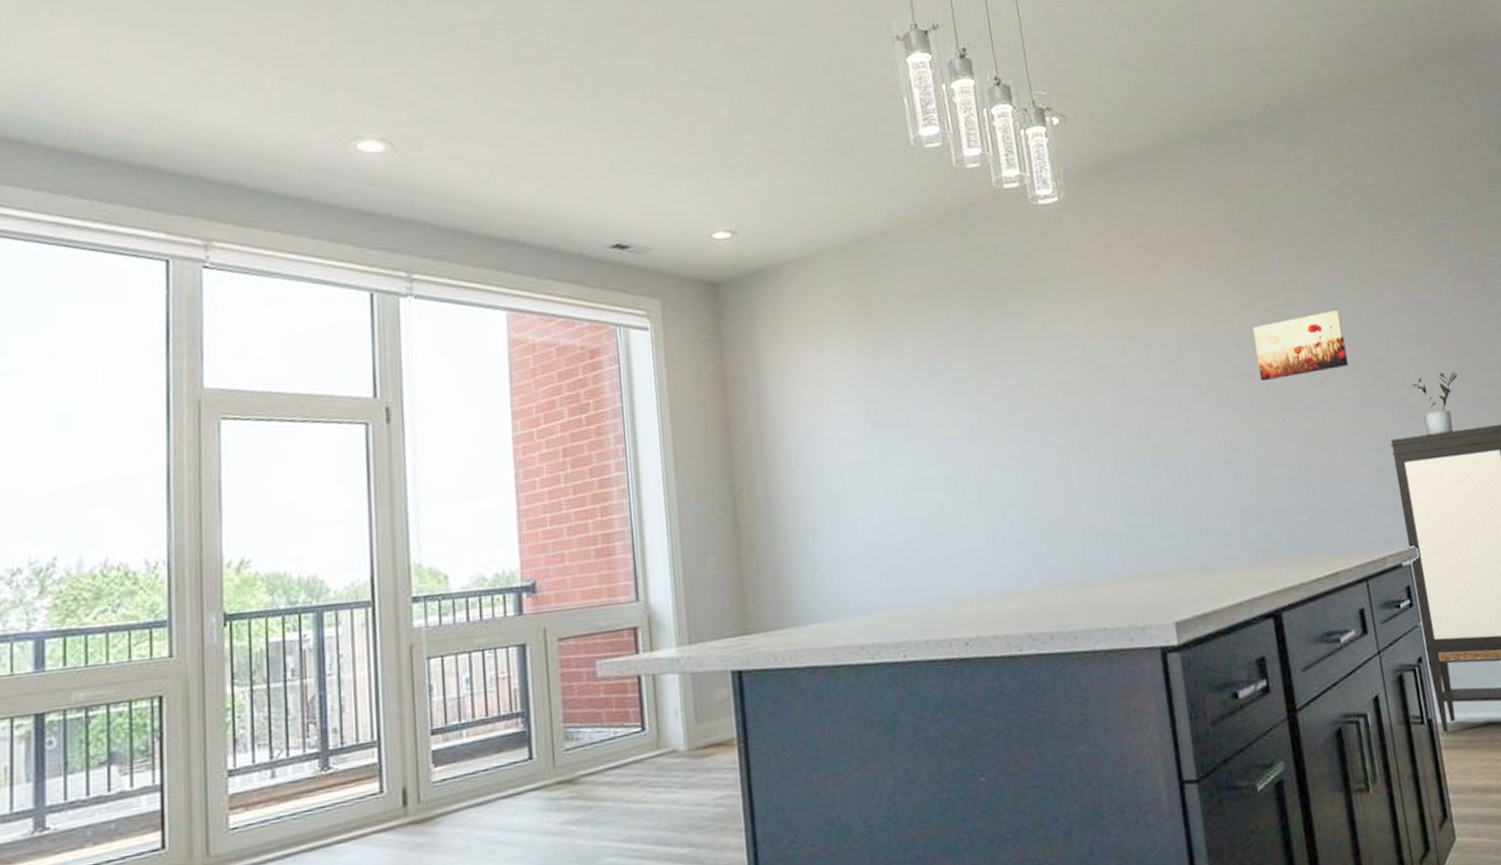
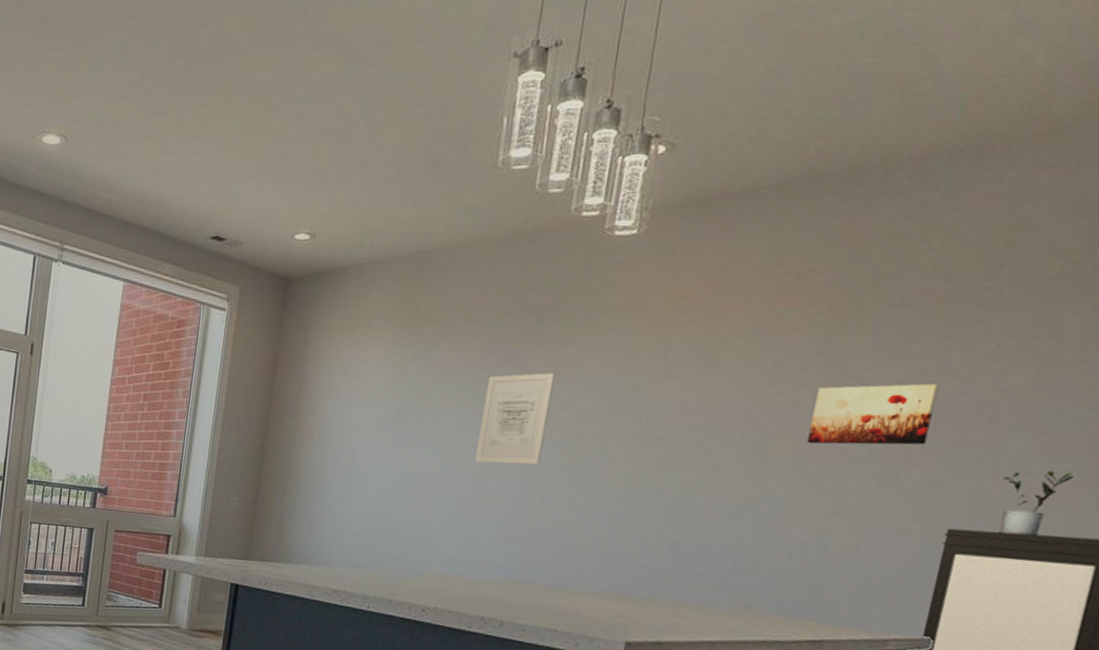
wall art: none [962,349,1038,459] -> present [474,373,555,465]

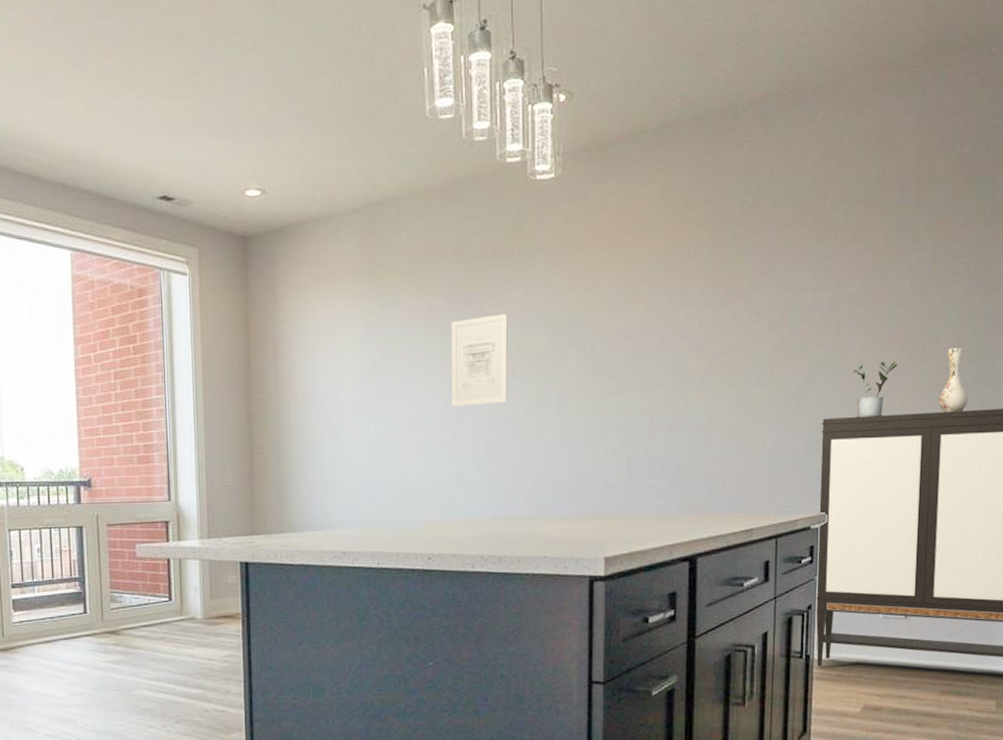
wall art: present [807,383,939,445] -> none [714,297,799,358]

